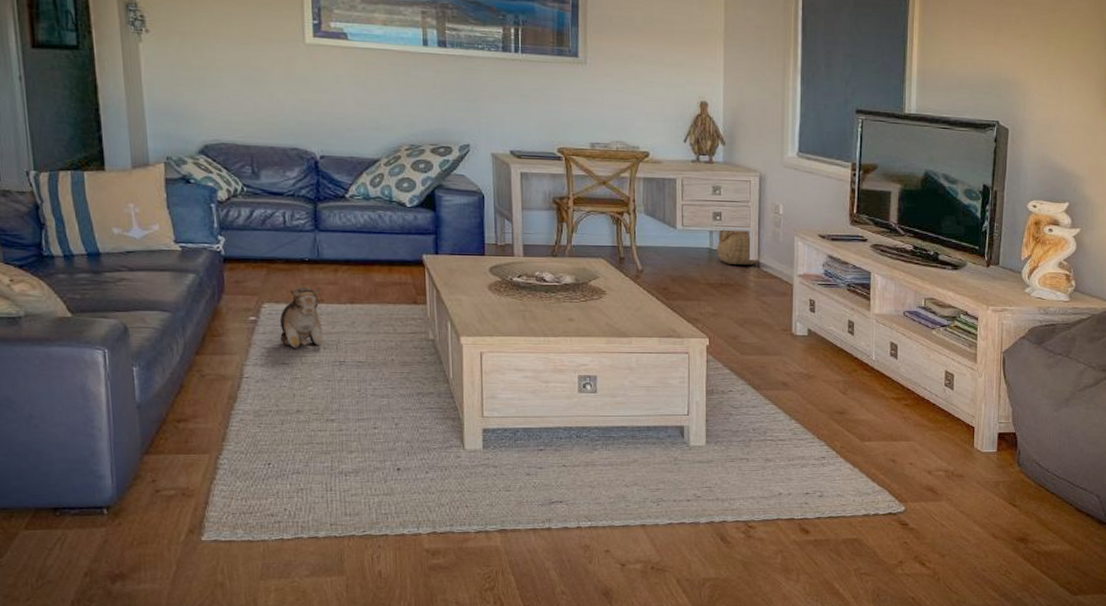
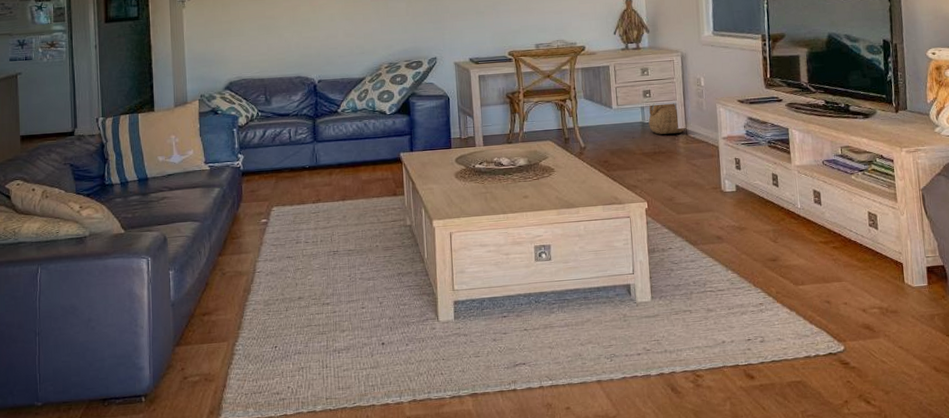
plush toy: present [279,286,324,348] -> none [285,189,321,243]

